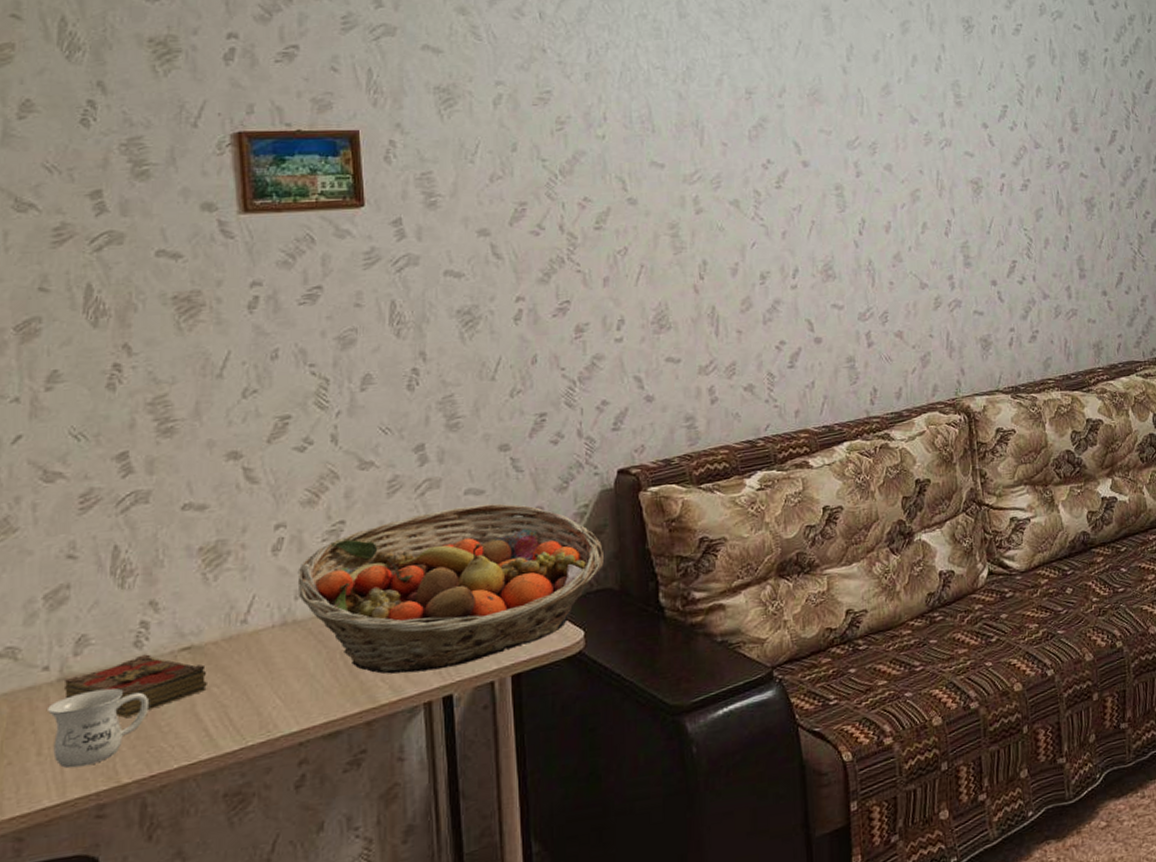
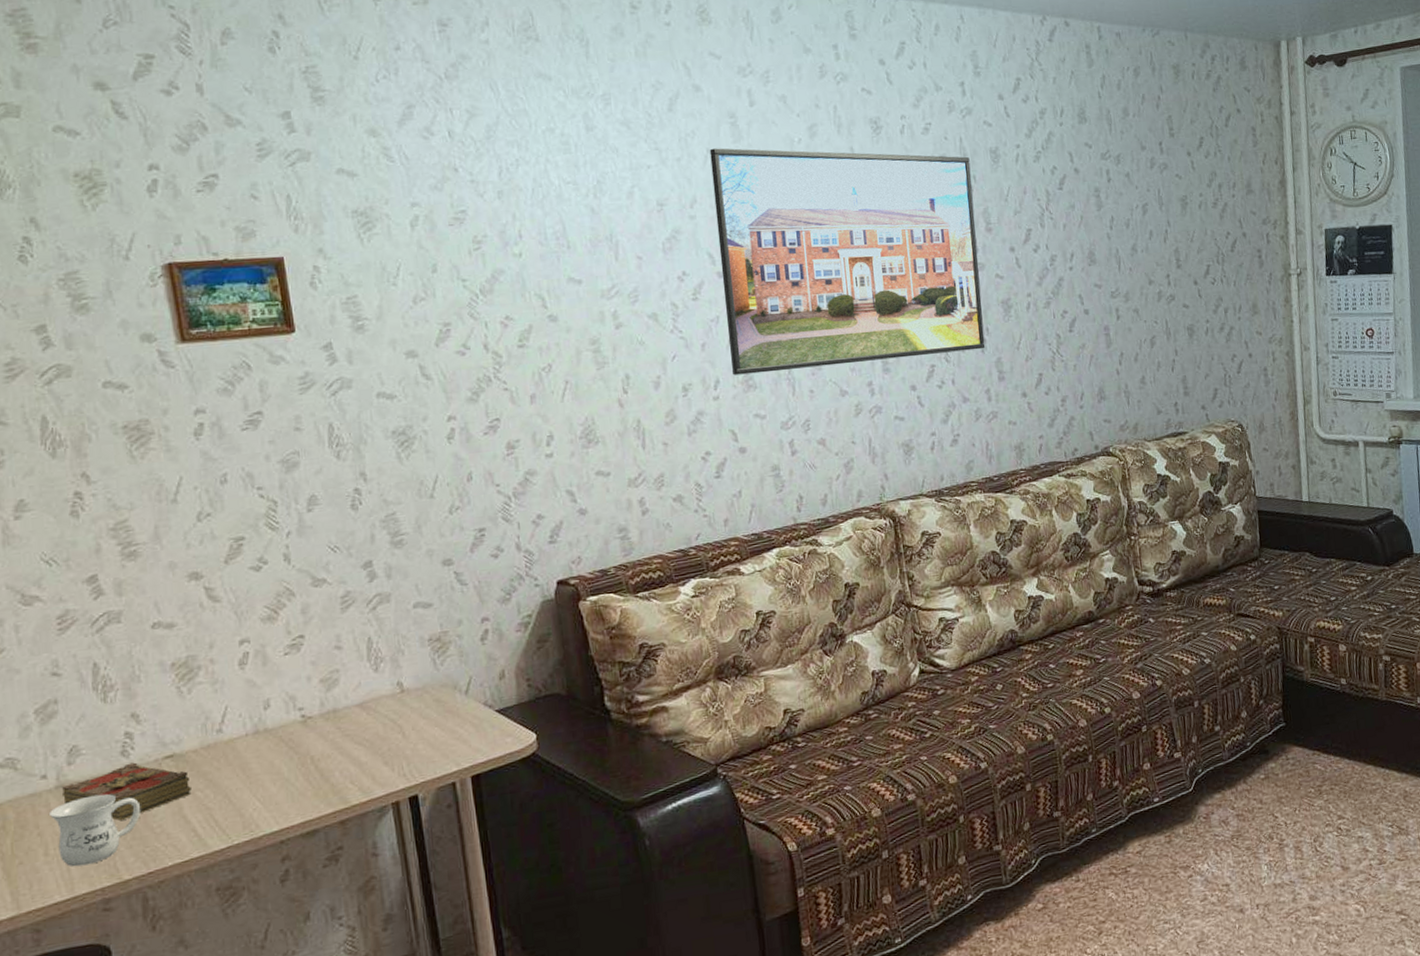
fruit basket: present [297,503,604,674] -> none [264,615,550,777]
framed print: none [801,40,1068,265] -> present [709,148,986,376]

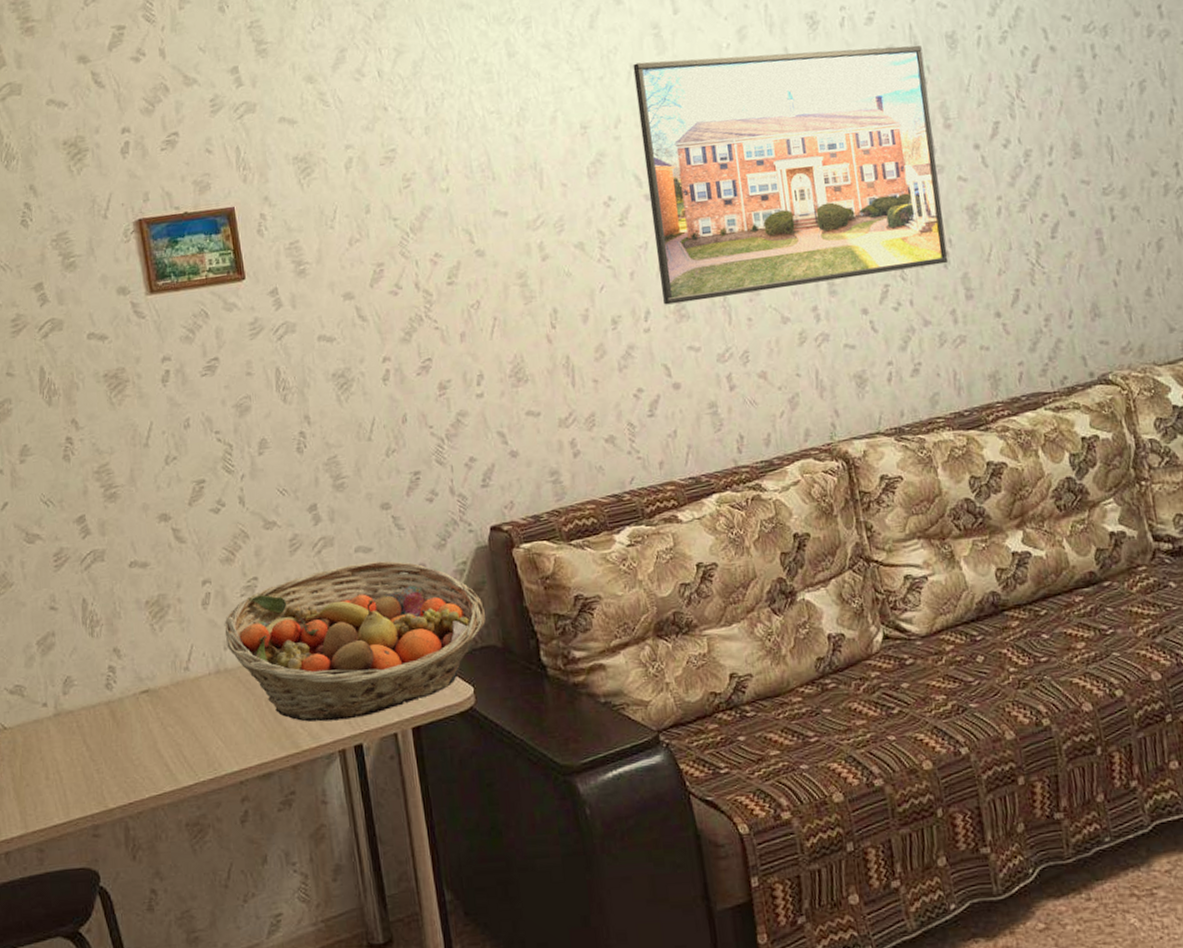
mug: present [50,793,142,867] -> none [49,724,123,792]
book: present [62,762,192,821] -> none [59,695,164,752]
fruit basket: none [264,615,550,777] -> present [224,560,486,722]

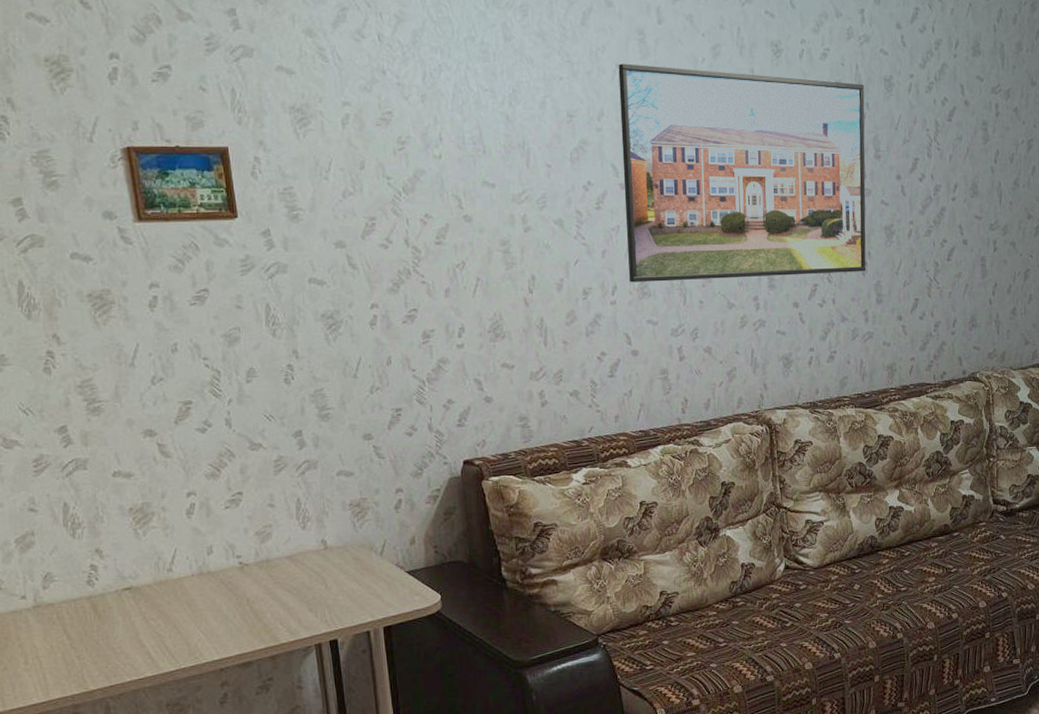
fruit basket: present [224,560,486,722] -> none [208,484,455,620]

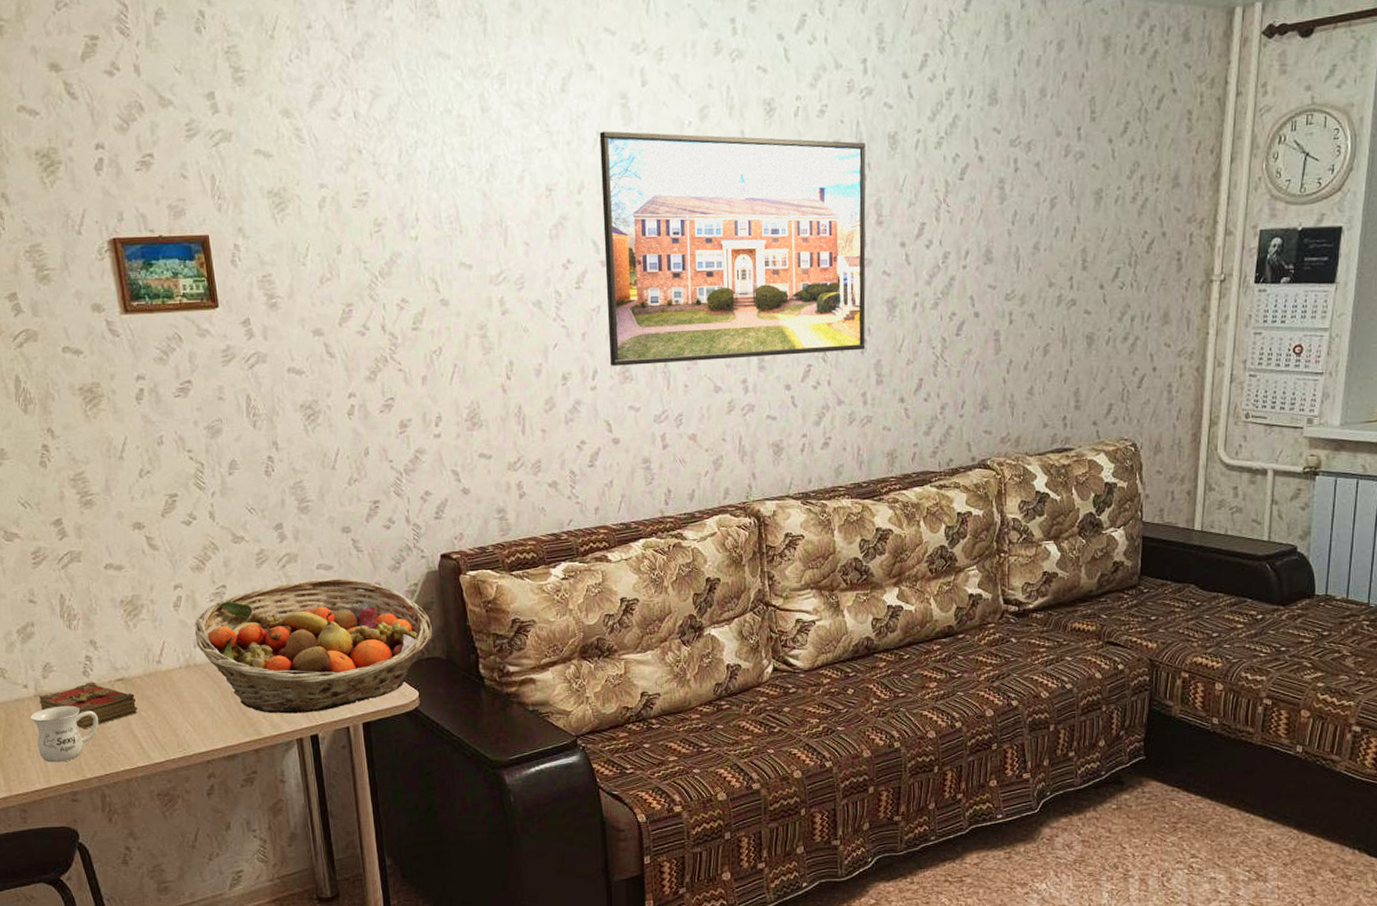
mug: none [28,616,104,676] -> present [30,705,99,763]
book: none [39,591,146,640] -> present [39,682,138,730]
fruit basket: none [208,484,455,620] -> present [194,577,432,714]

